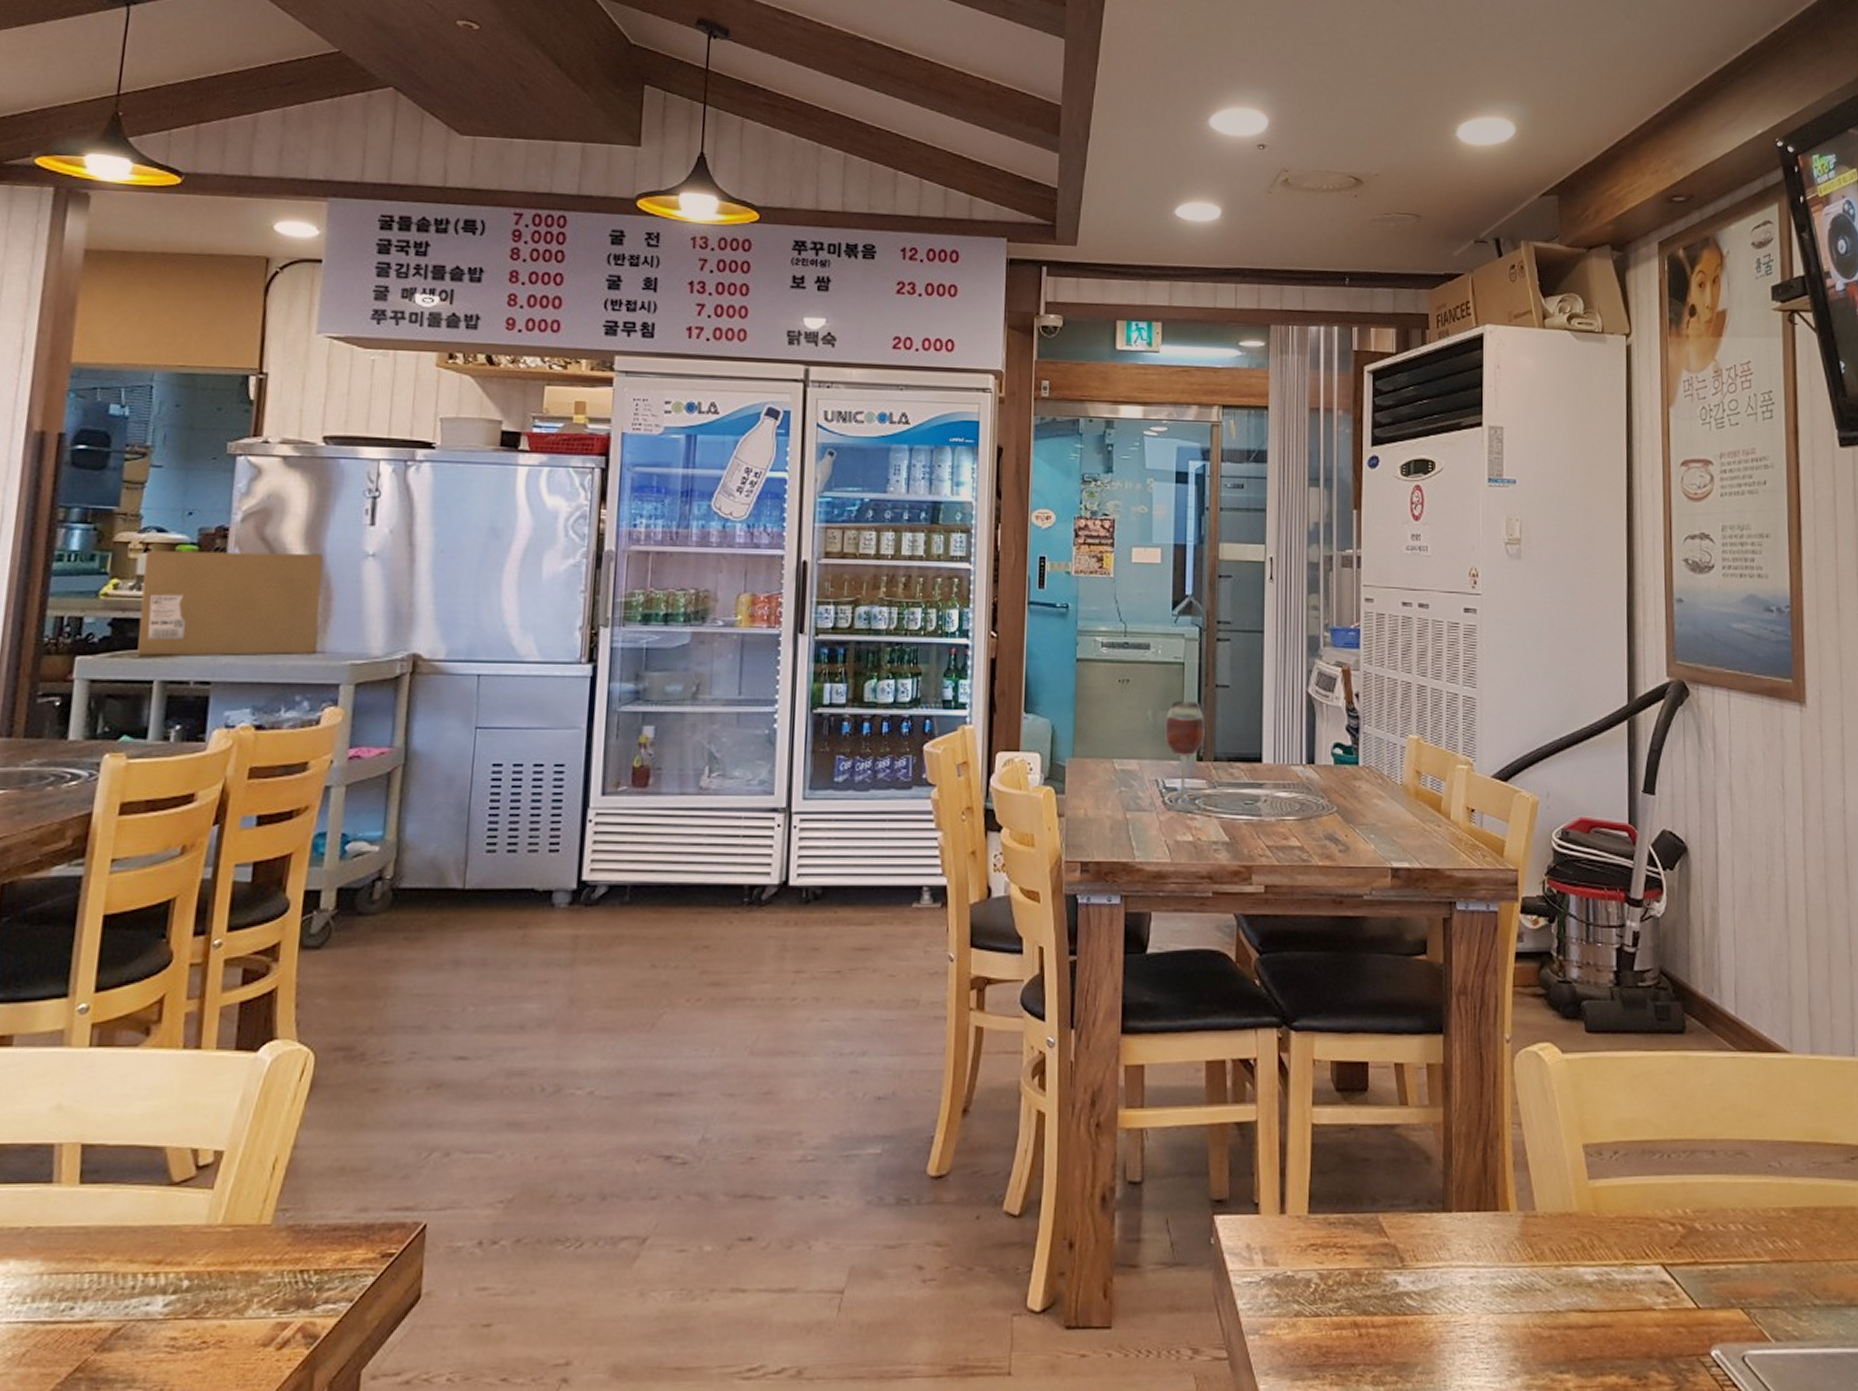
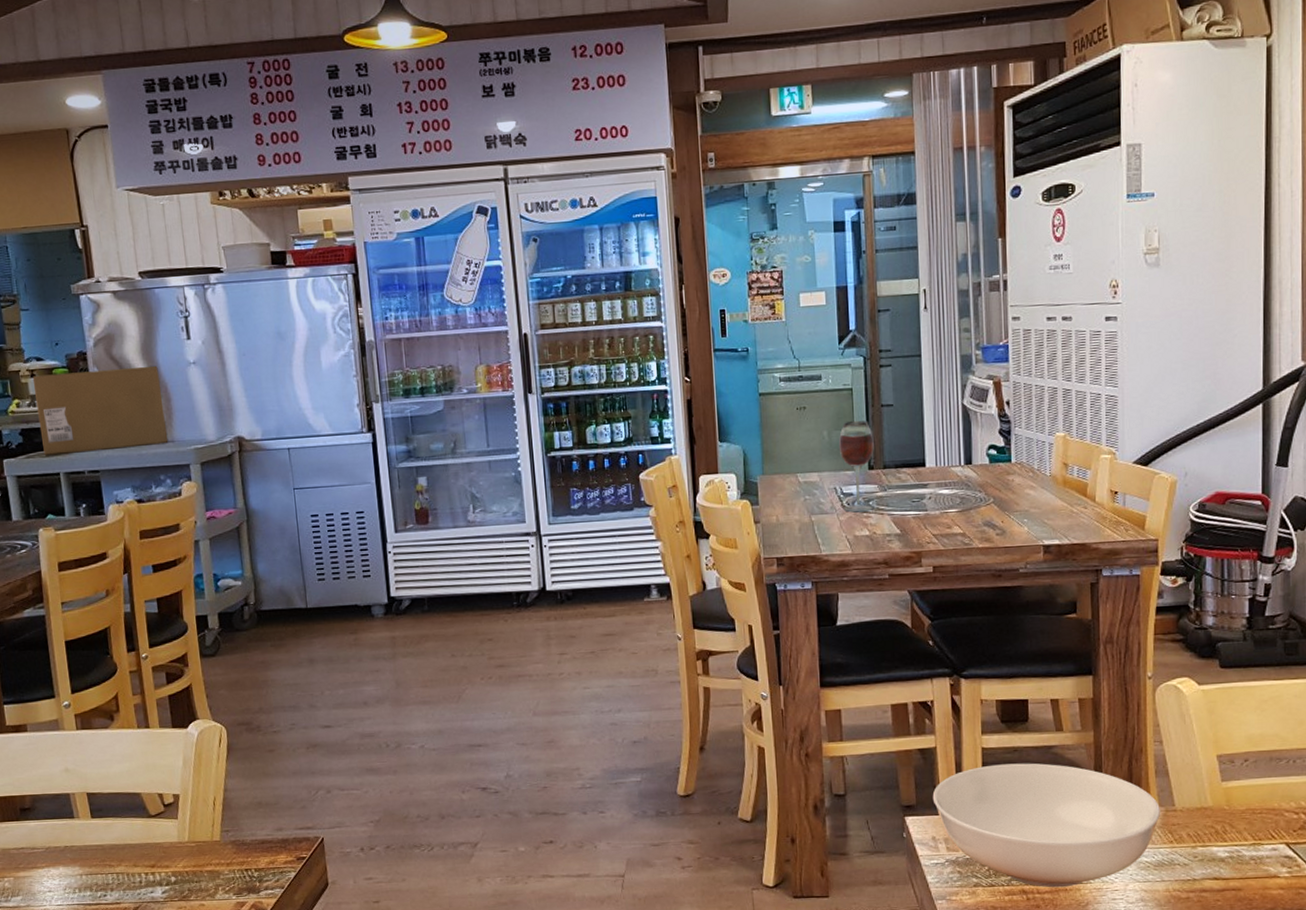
bowl: none [1249,1146,1520,1320] -> present [932,763,1161,888]

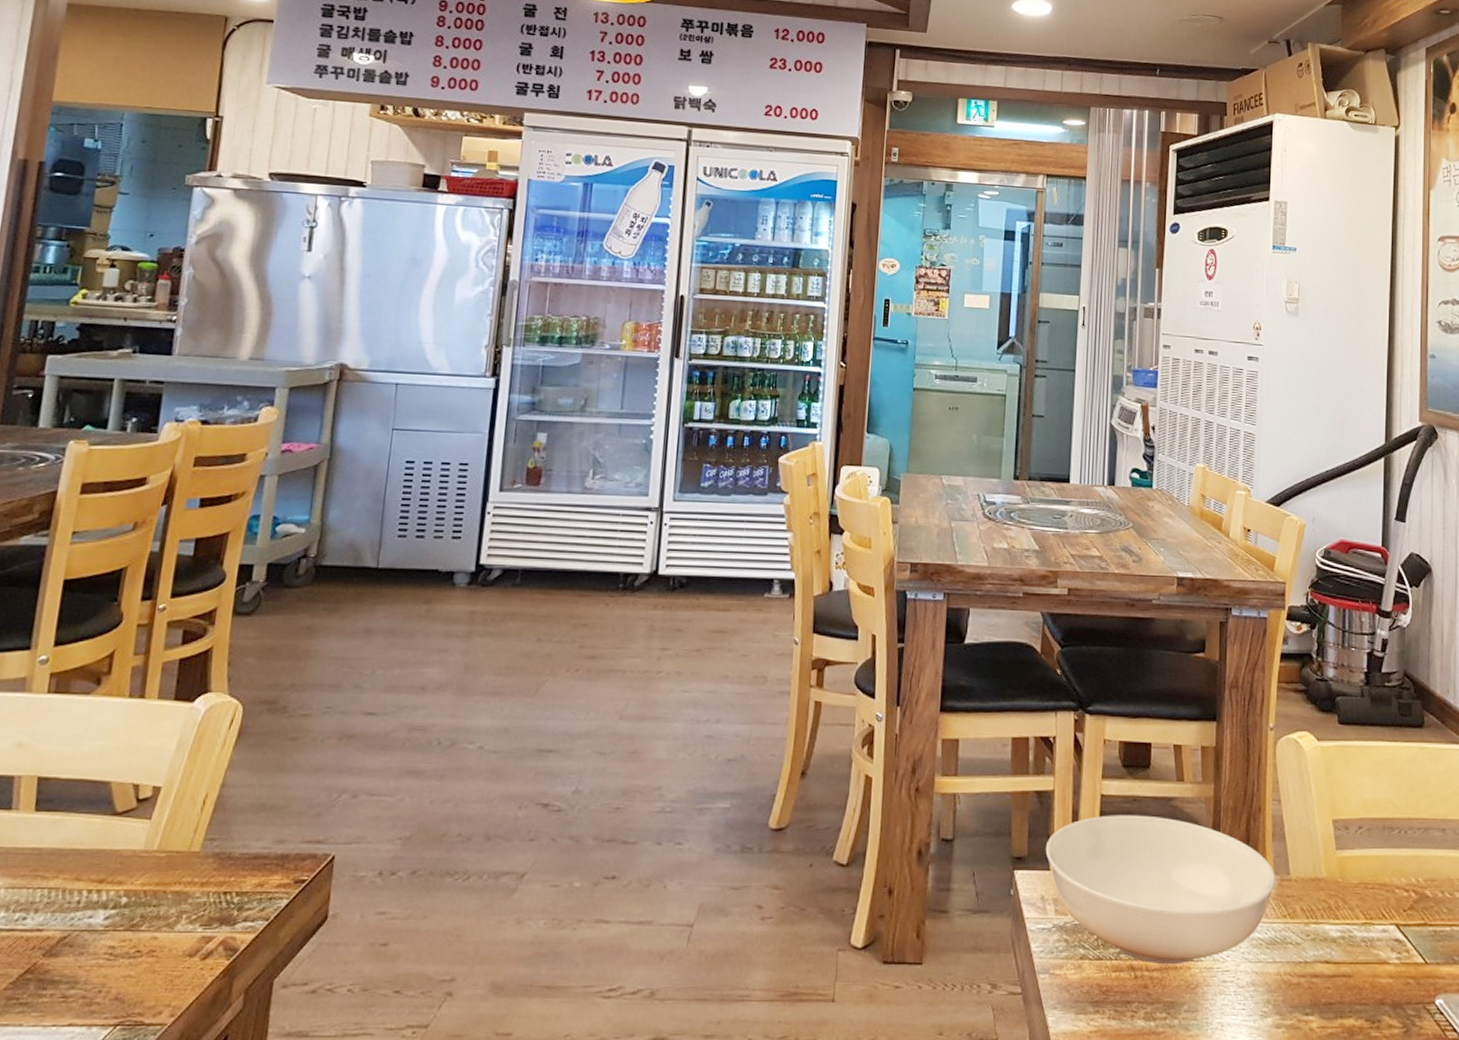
box: present [32,366,168,456] -> none [101,266,265,361]
wineglass: present [838,420,874,513] -> none [985,427,1022,523]

